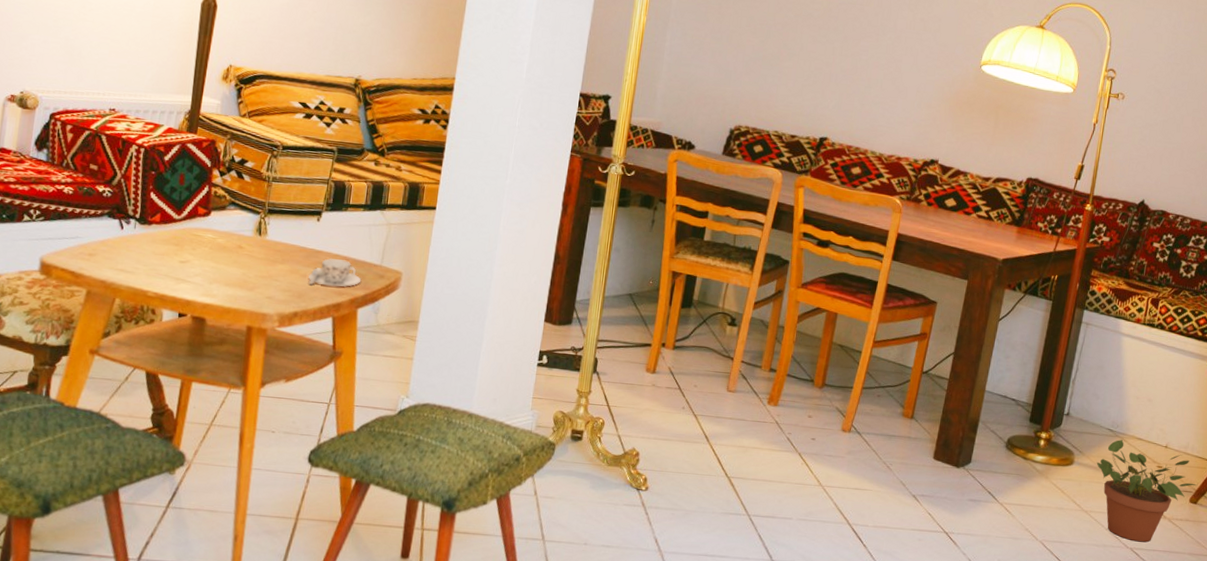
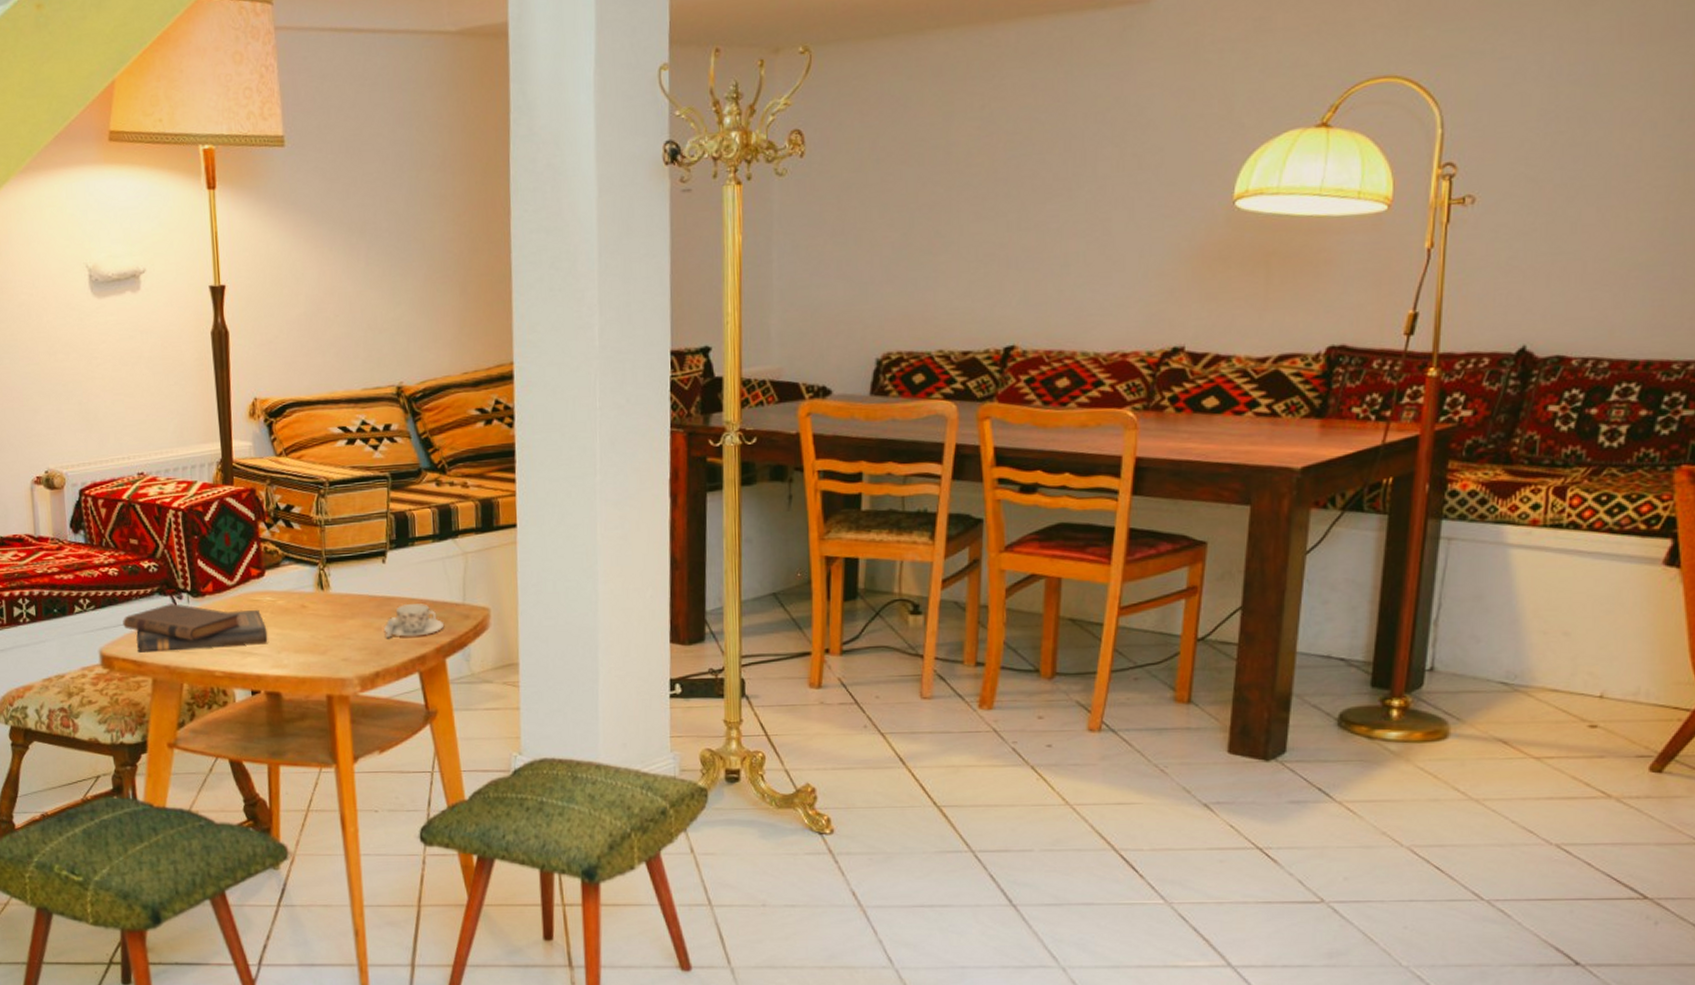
diary: none [68,225,204,273] -> present [123,603,268,653]
potted plant: present [1096,440,1197,543] -> none [1486,695,1660,835]

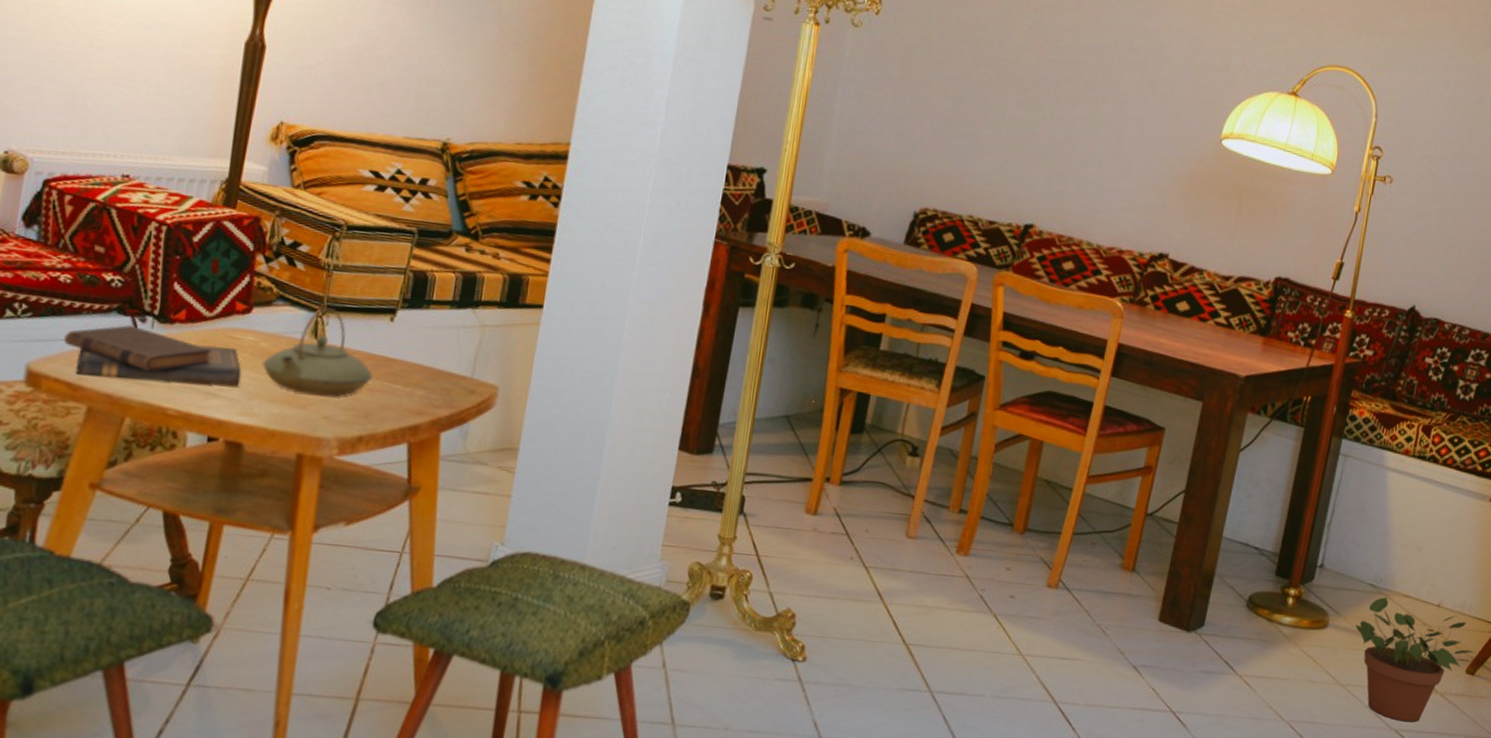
teapot: none [282,559,377,641] -> present [262,307,373,396]
teacup: present [384,603,445,638] -> none [377,367,447,405]
potted plant: none [1486,695,1660,835] -> present [1355,597,1475,723]

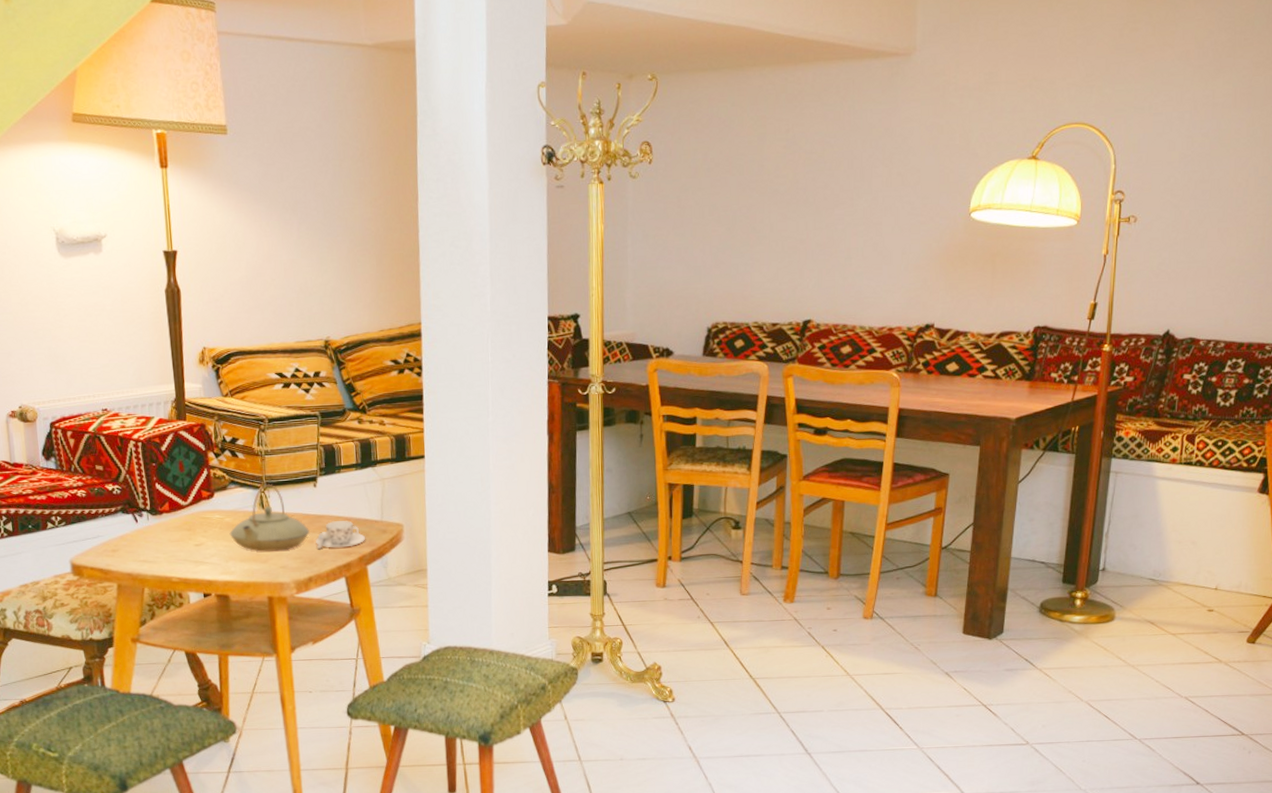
diary: present [64,324,242,386] -> none [90,520,217,562]
teacup: none [377,367,447,405] -> present [316,520,366,549]
potted plant: present [1355,597,1475,723] -> none [1140,588,1254,690]

